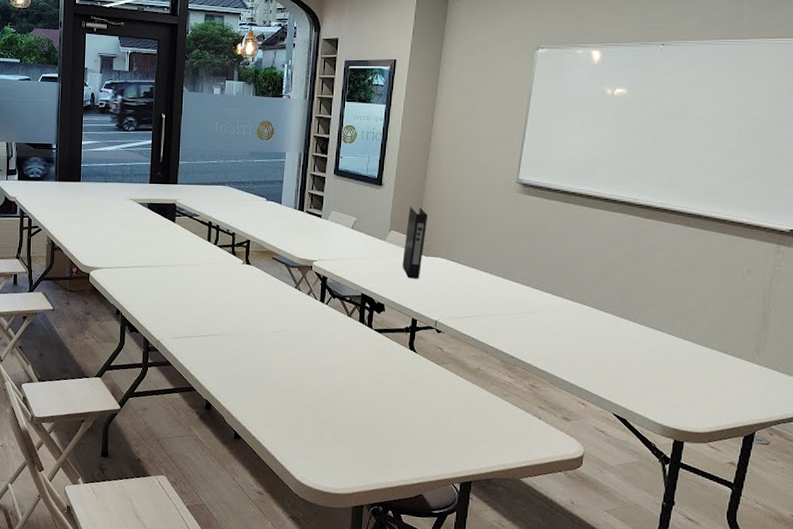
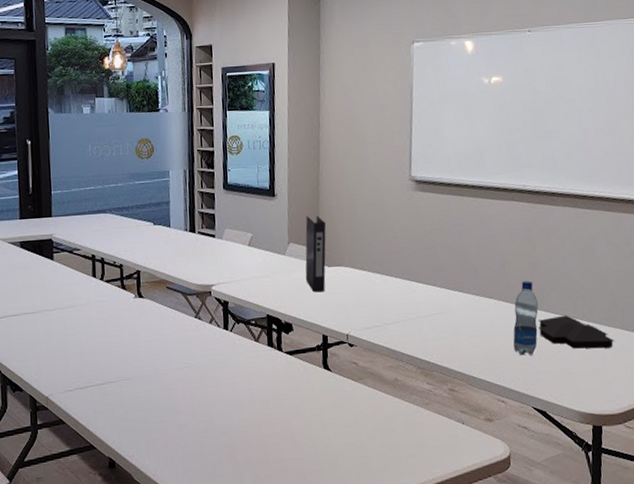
bottle: none [602,292,633,364] -> present [513,281,539,356]
papers: none [630,330,711,368] -> present [538,315,615,349]

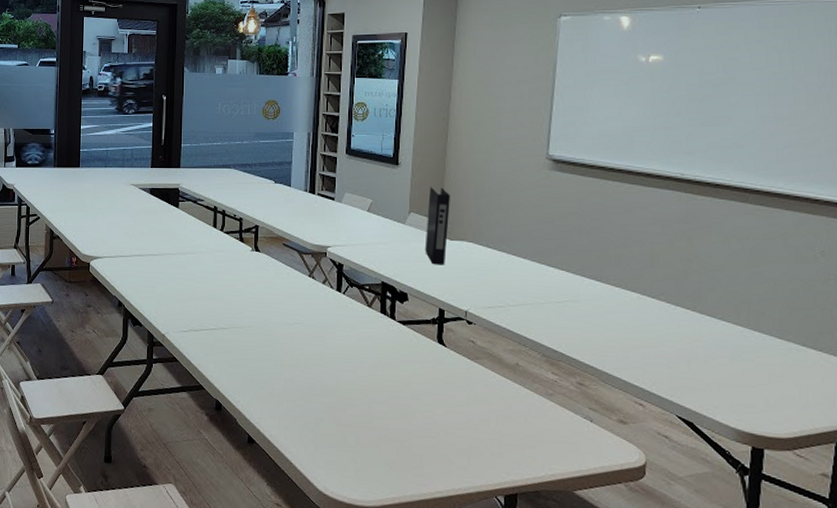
bottle: present [513,281,539,356] -> none [658,277,691,359]
papers: present [538,315,615,349] -> none [690,319,787,363]

